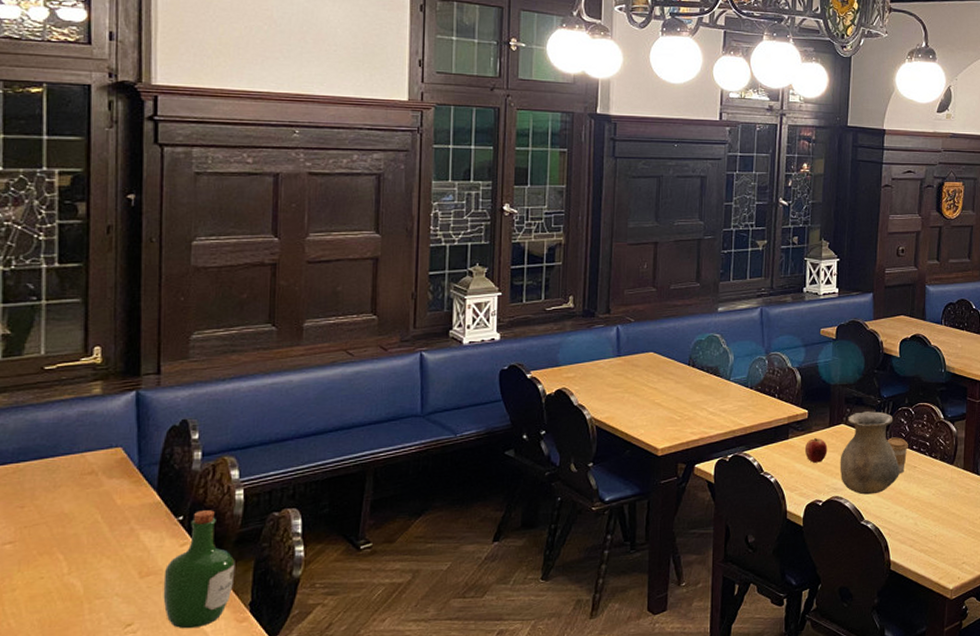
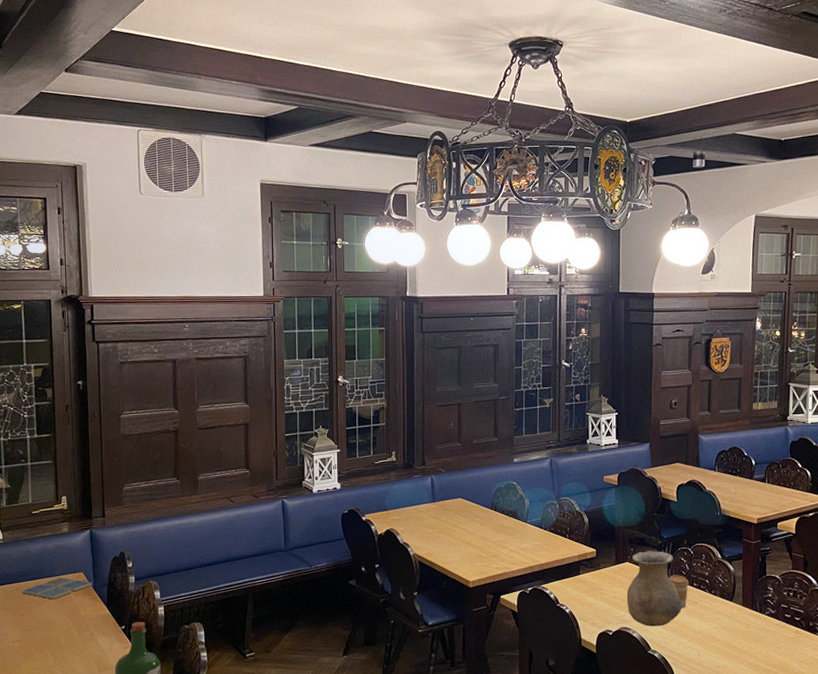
drink coaster: none [20,454,137,485] -> present [21,577,93,599]
apple: present [804,438,828,463] -> none [594,575,615,596]

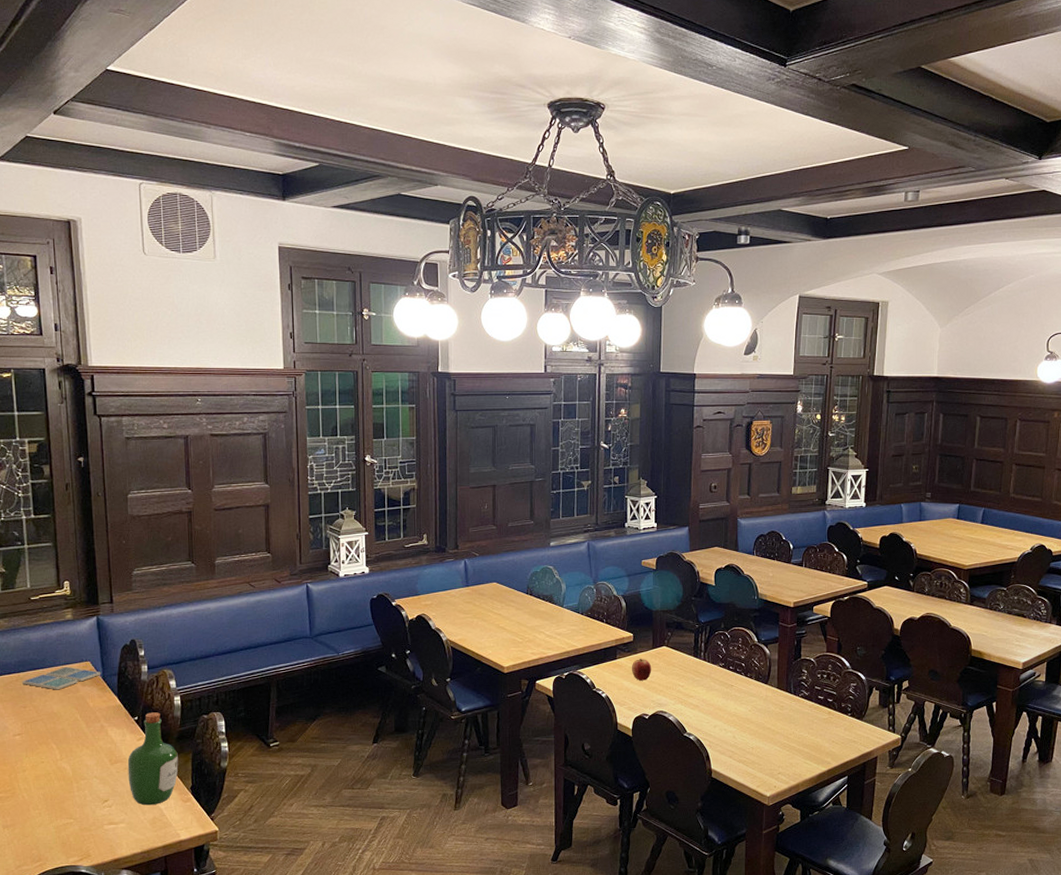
apple: none [594,575,615,596] -> present [631,659,652,681]
vase: present [626,551,682,627] -> none [663,635,718,710]
coffee cup: present [669,575,689,609] -> none [705,658,725,692]

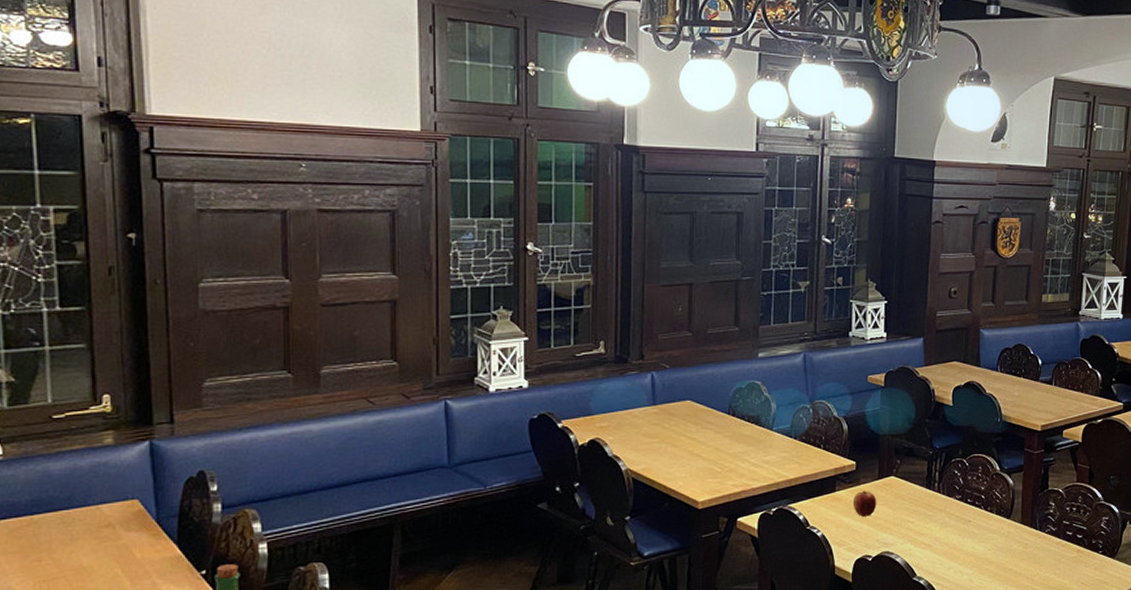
drink coaster: present [21,667,101,690] -> none [35,506,154,538]

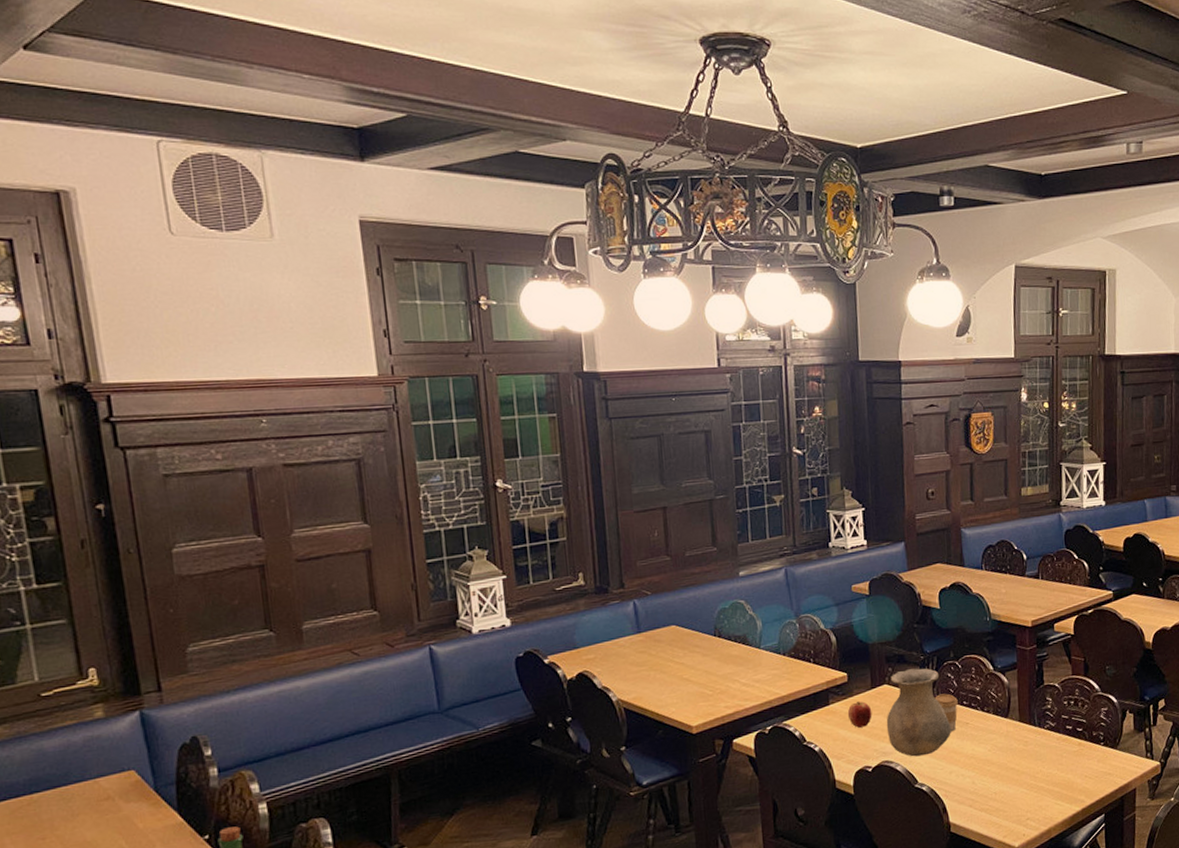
vase: none [890,463,953,550] -> present [886,668,951,757]
coffee cup: none [940,490,962,528] -> present [935,693,958,732]

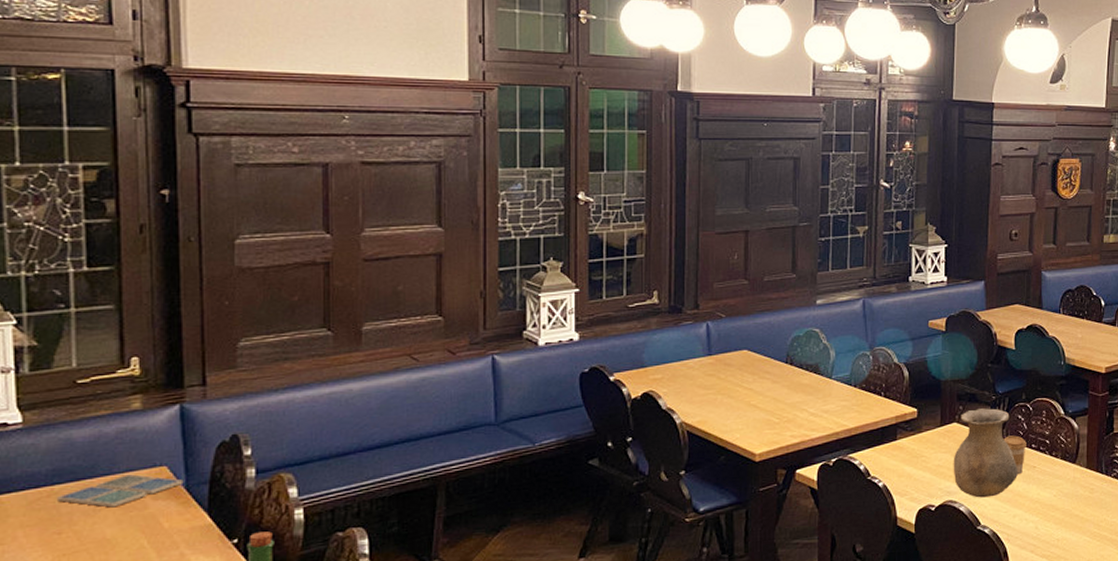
drink coaster: none [35,779,152,812] -> present [56,474,184,508]
apple: present [847,701,872,728] -> none [914,438,940,465]

